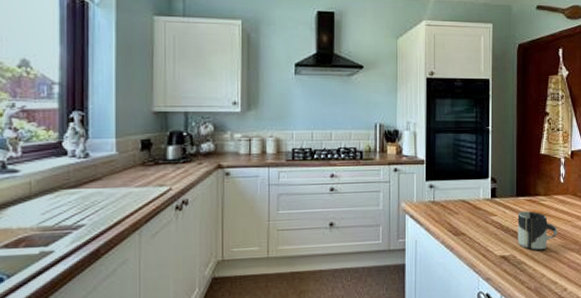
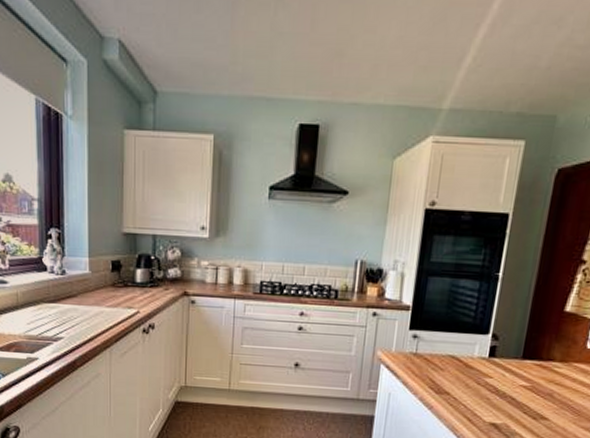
cup: present [517,211,558,251] -> none [514,376,572,425]

